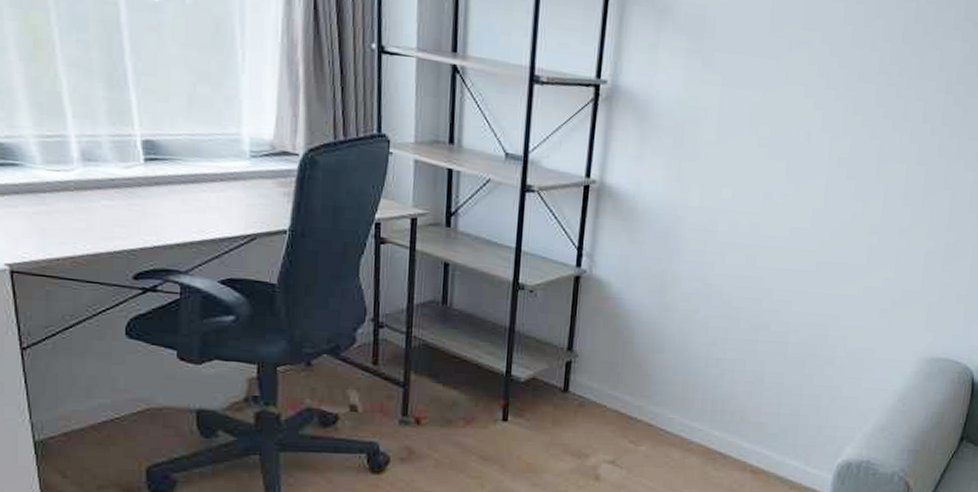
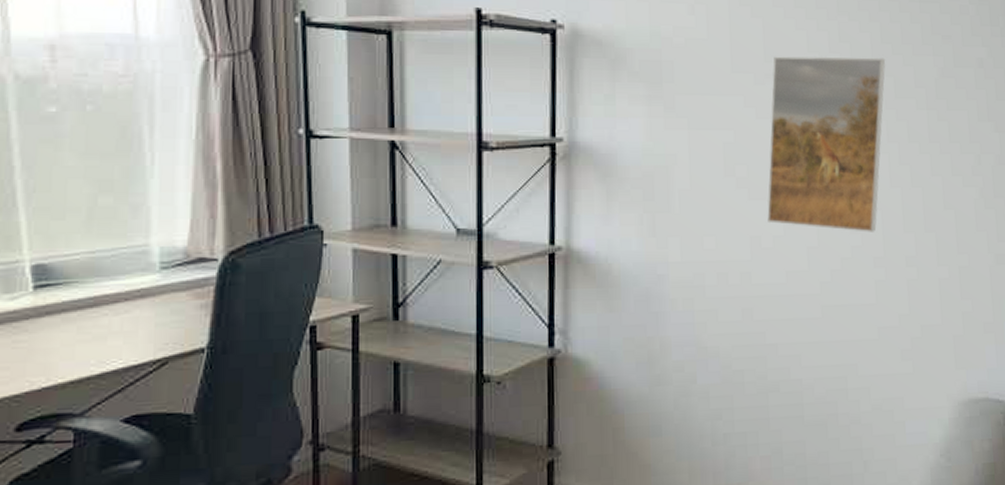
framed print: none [781,24,916,202] -> present [767,56,886,232]

